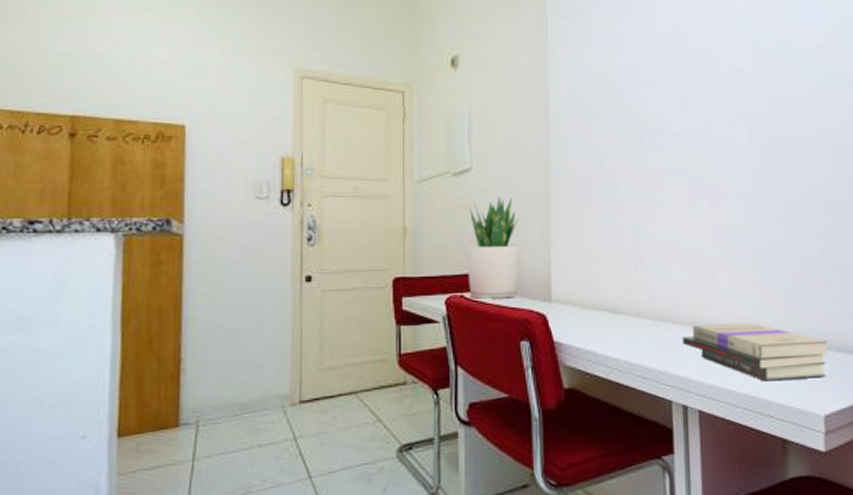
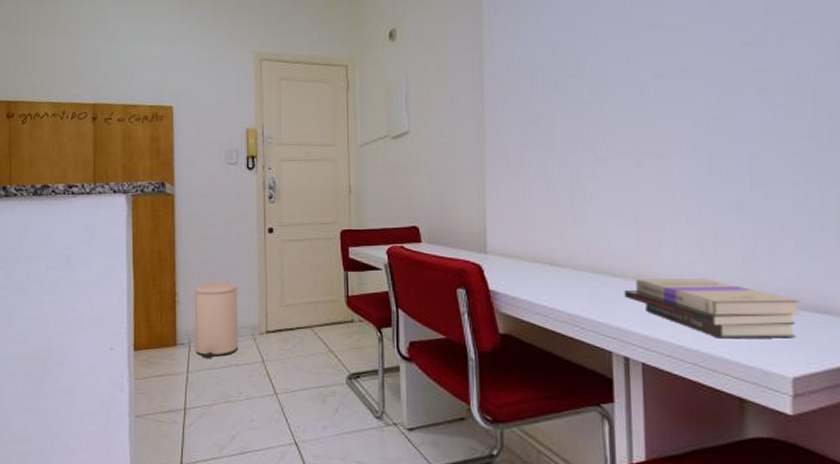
pedal bin: none [204,341,264,441] -> present [194,281,239,359]
planter: present [467,197,519,299] -> none [406,157,455,250]

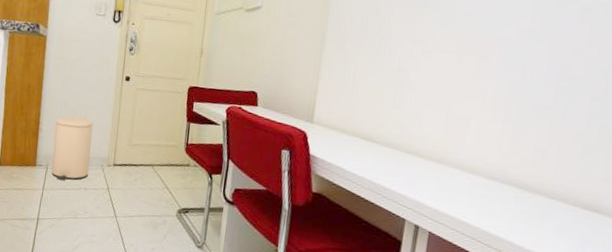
books: present [624,279,800,339] -> none [425,161,575,229]

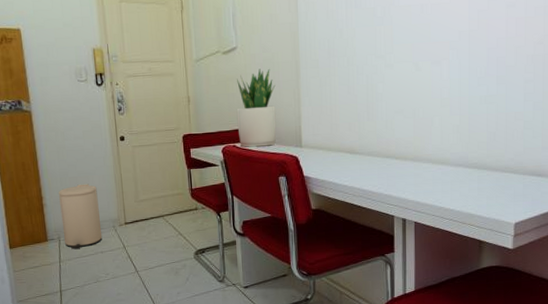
planter: none [246,32,296,115] -> present [236,69,277,148]

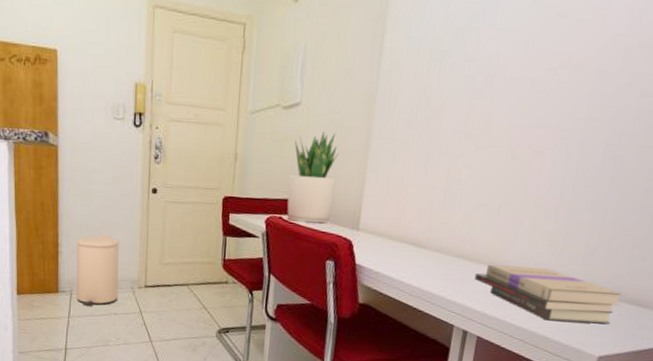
books: none [404,156,523,200] -> present [474,264,622,325]

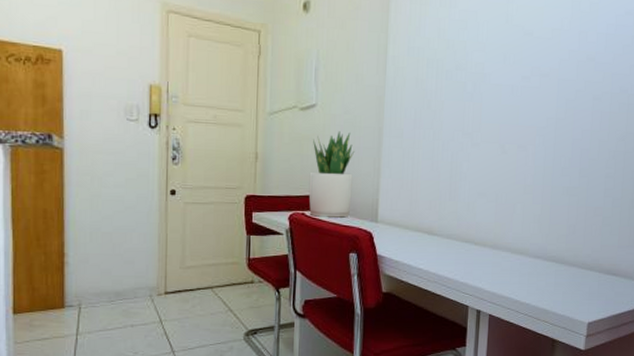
pedal bin: present [76,235,119,307] -> none [85,241,135,321]
books: present [474,264,622,325] -> none [482,247,599,295]

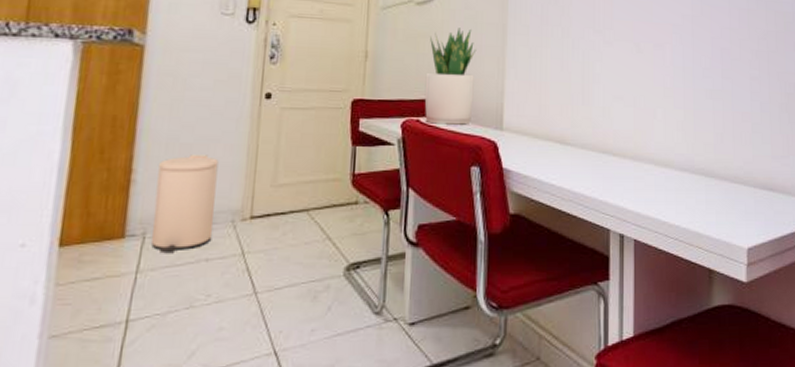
pedal bin: none [85,241,135,321] -> present [151,154,219,254]

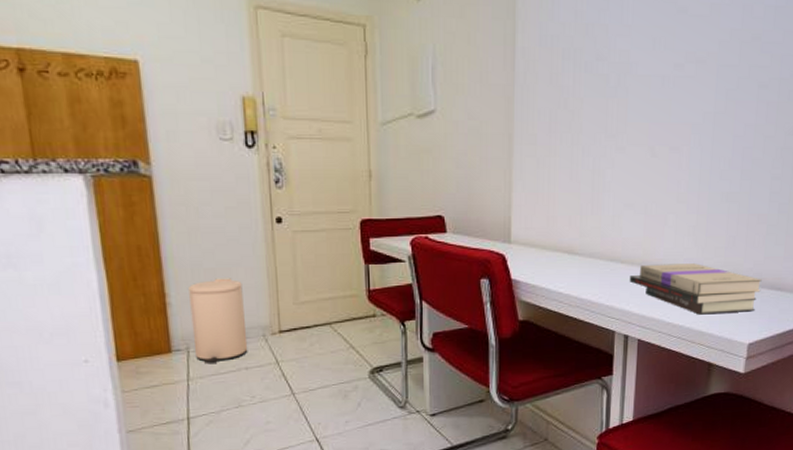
planter: present [424,28,477,125] -> none [431,140,482,240]
books: none [622,158,754,214] -> present [629,263,762,315]

